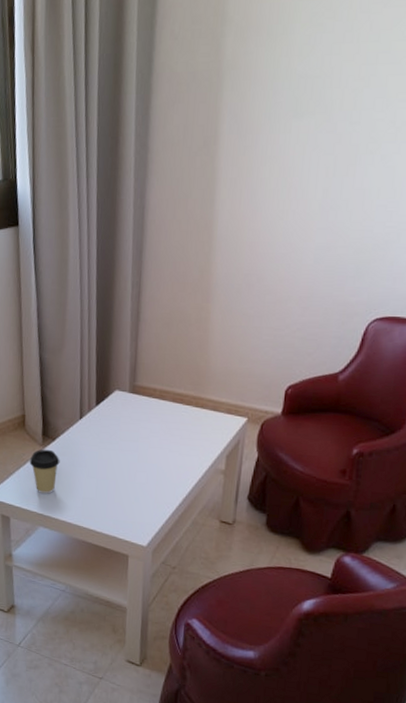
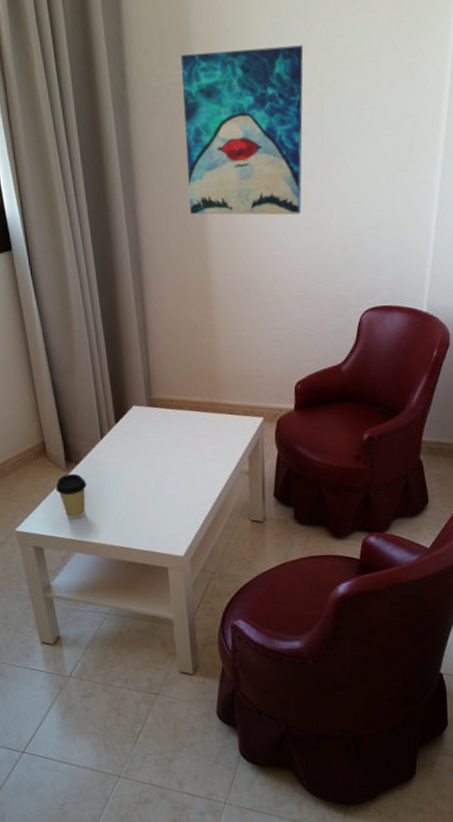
wall art: none [200,37,344,214] -> present [180,45,304,216]

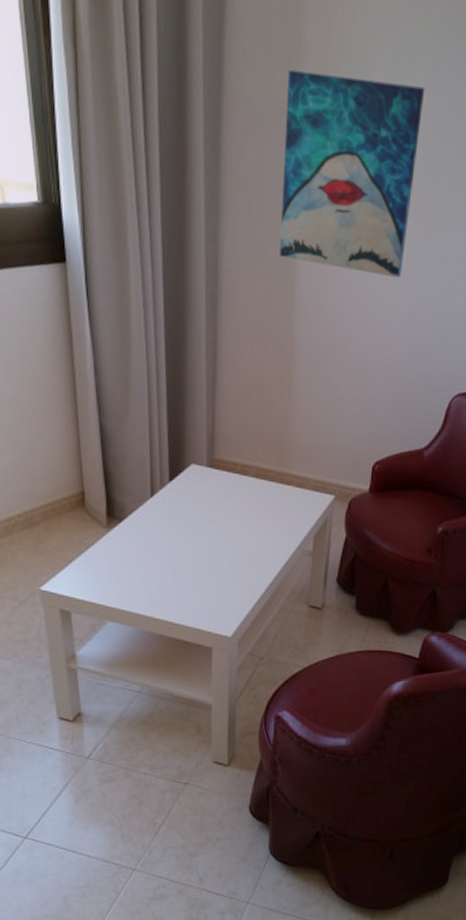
coffee cup: present [55,473,87,520] -> none [92,531,129,584]

